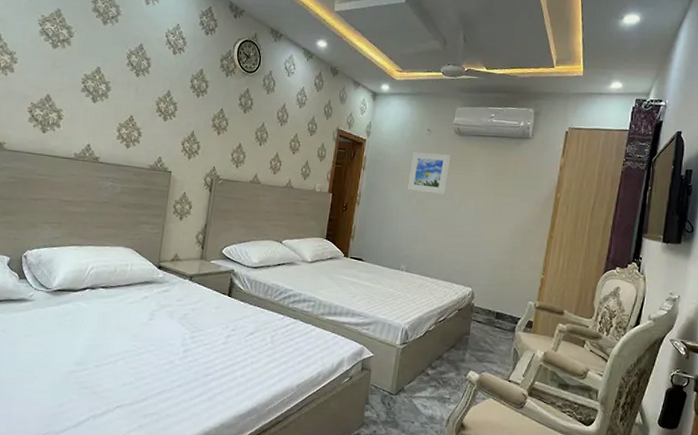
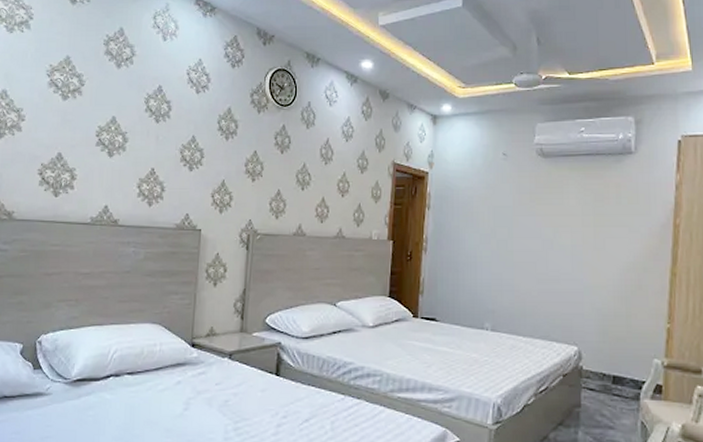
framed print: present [407,151,451,195] -> none [483,181,535,232]

